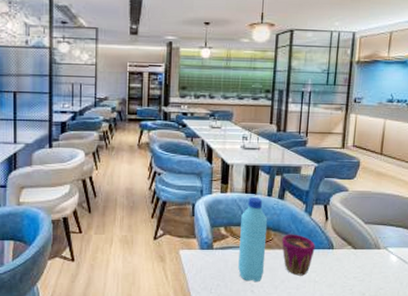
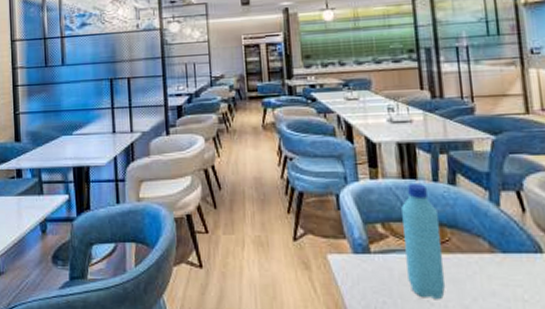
cup: present [282,234,315,276] -> none [463,232,515,292]

